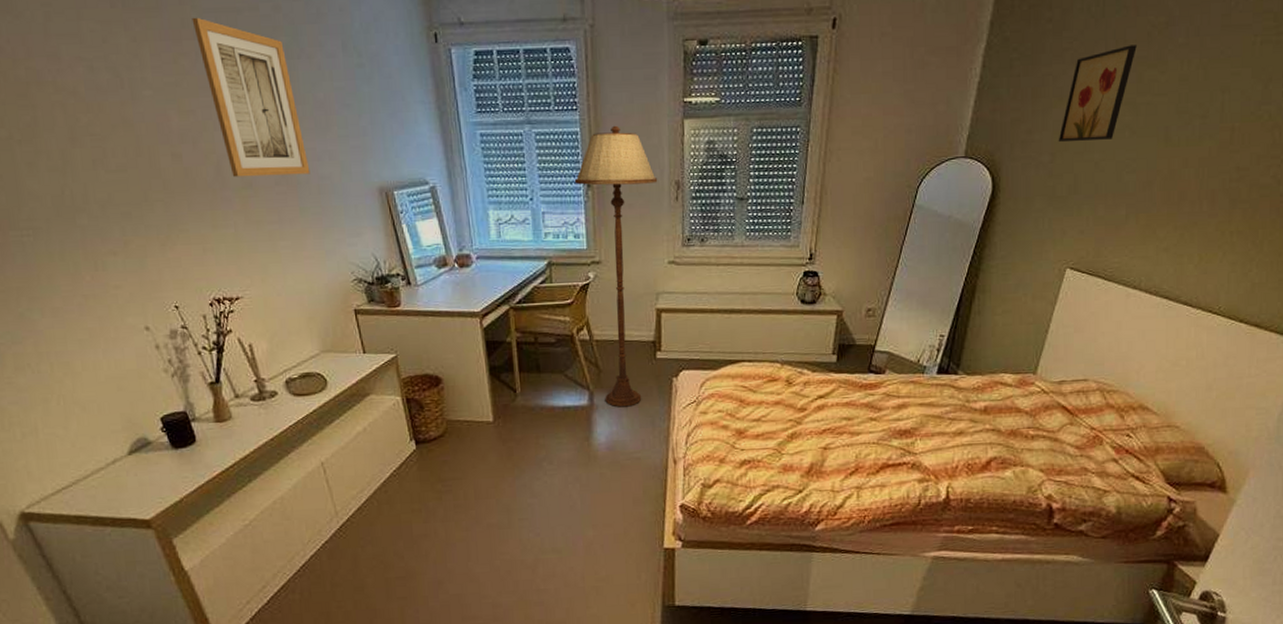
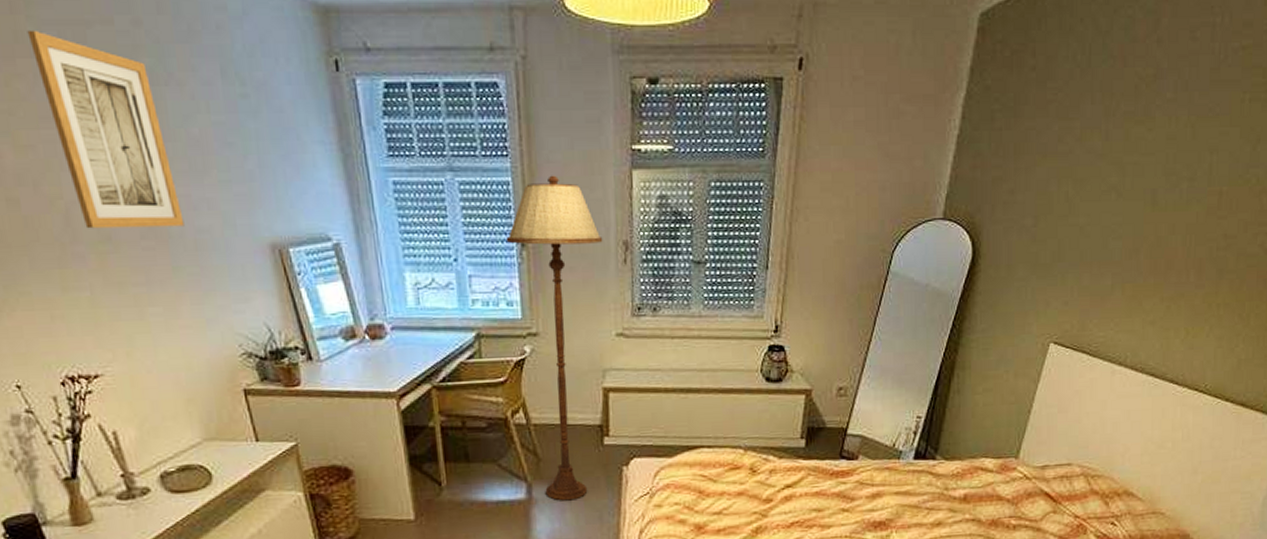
wall art: present [1058,45,1137,143] -> none [1041,98,1124,205]

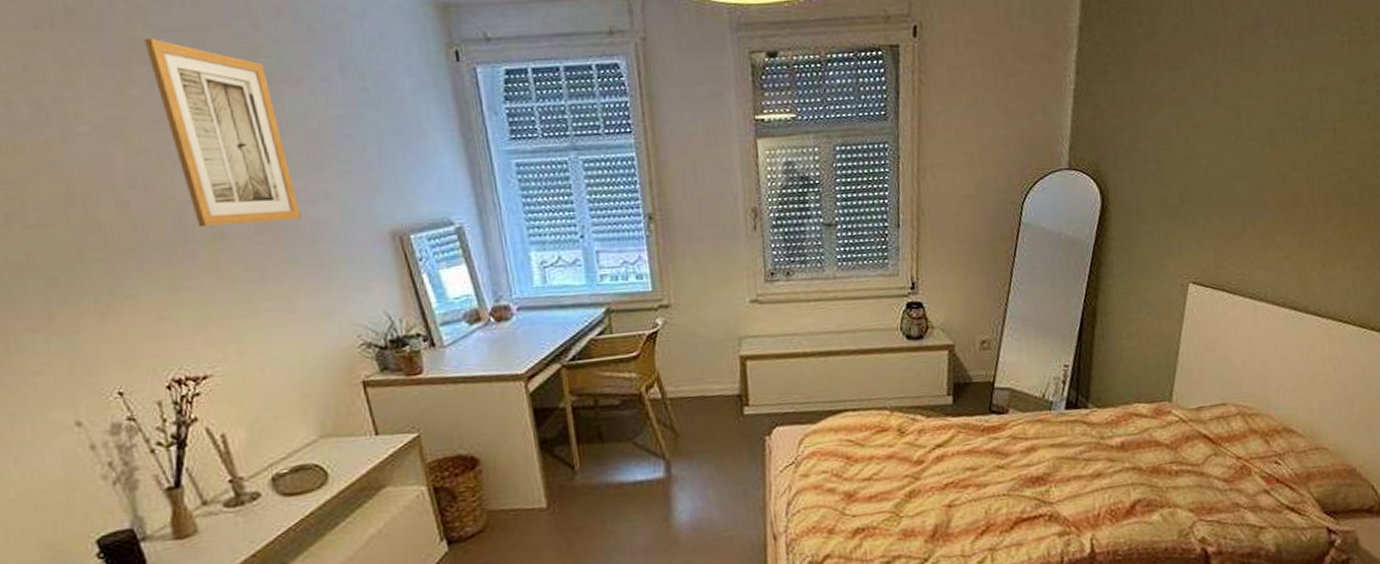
floor lamp: present [505,175,603,501] -> none [632,148,732,477]

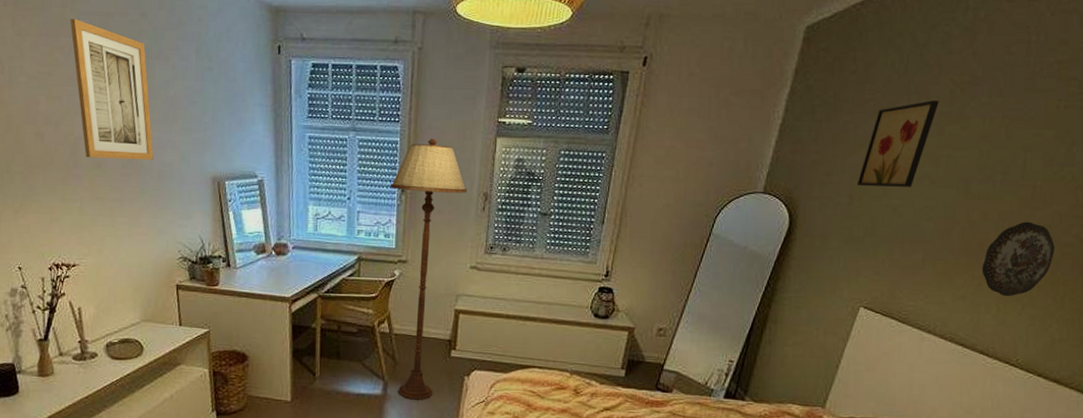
floor lamp: none [632,148,732,477] -> present [390,138,468,400]
wall art: none [1163,47,1230,150] -> present [856,100,939,187]
decorative plate: none [1299,167,1365,251] -> present [982,221,1055,297]

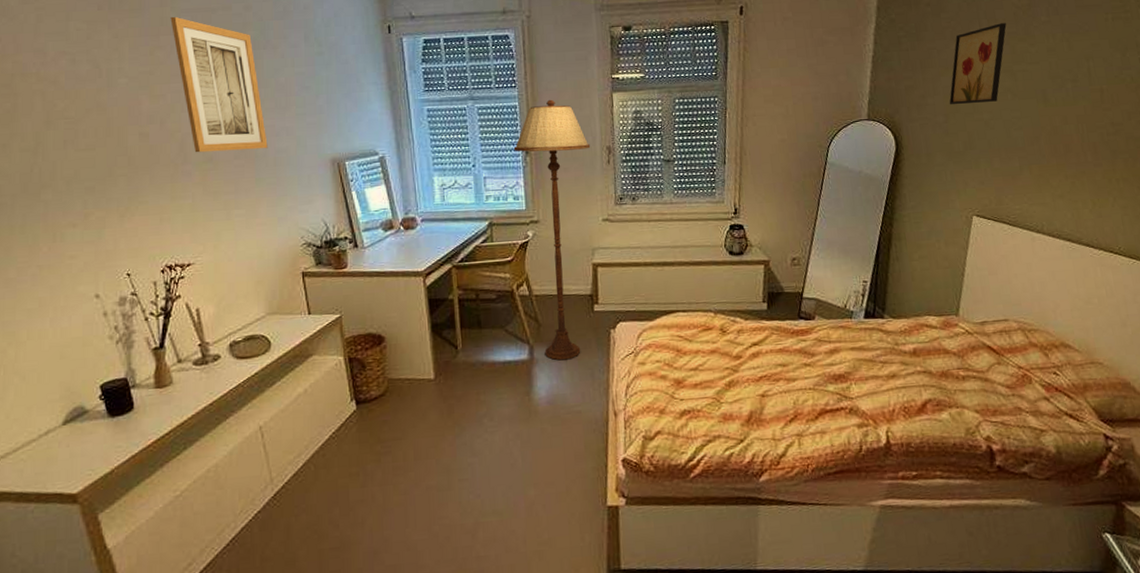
decorative plate: present [982,221,1055,297] -> none [1071,121,1131,192]

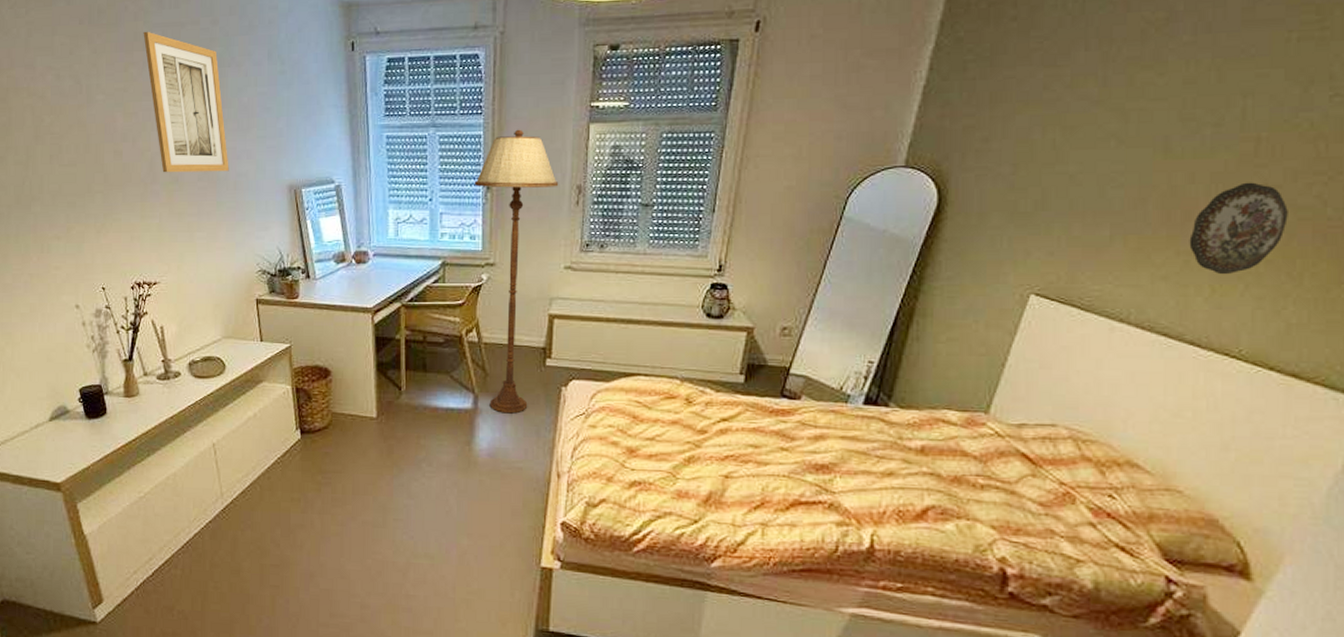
wall art: present [949,23,1007,105] -> none [1022,44,1126,152]
decorative plate: none [1071,121,1131,192] -> present [1189,182,1288,275]

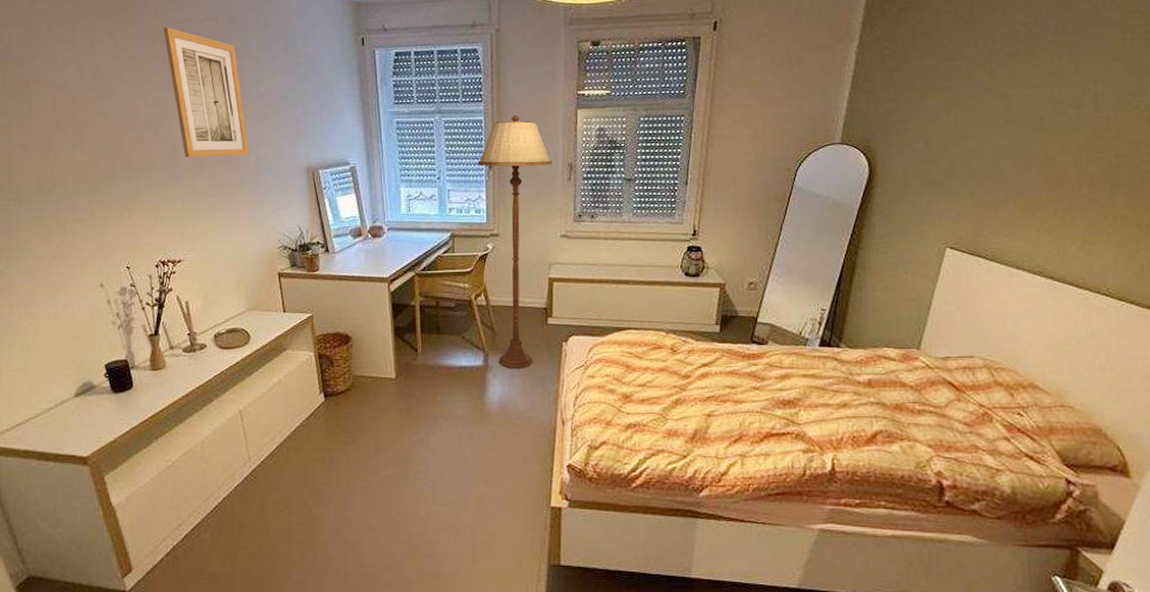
decorative plate: present [1189,182,1288,275] -> none [1063,152,1135,228]

